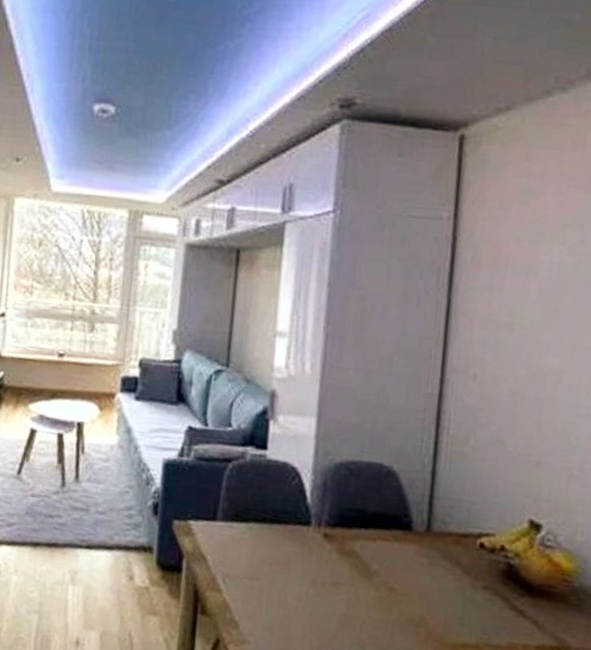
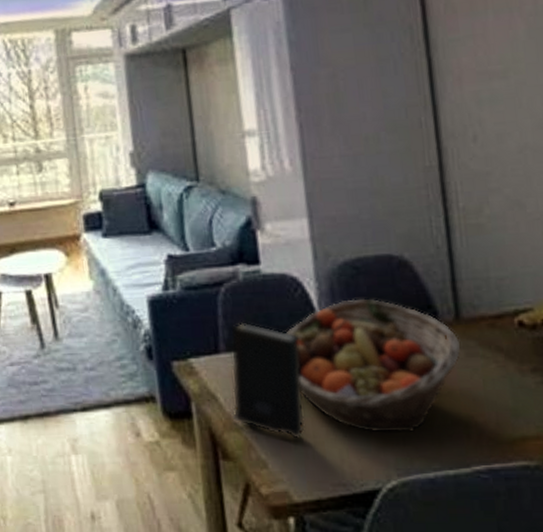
book: none [215,496,288,609] -> present [229,320,305,439]
fruit basket: none [277,496,427,623] -> present [285,298,462,433]

